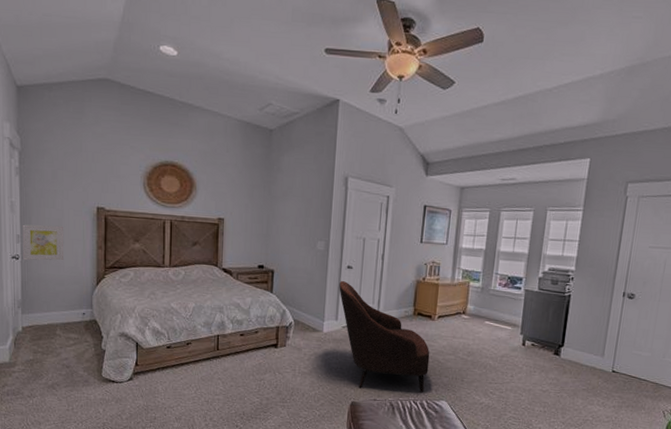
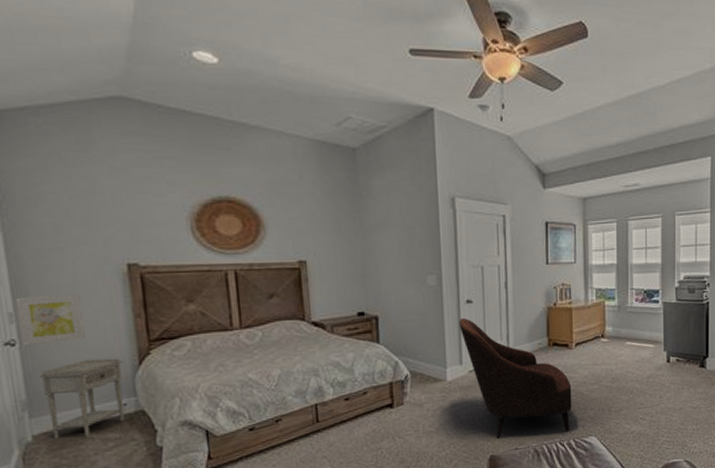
nightstand: none [32,276,85,334] -> present [40,358,125,439]

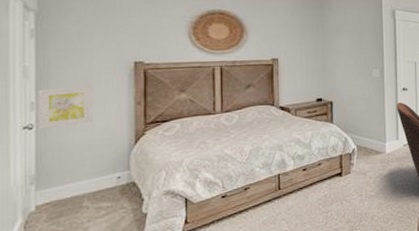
nightstand: present [40,358,125,439] -> none [50,138,121,208]

